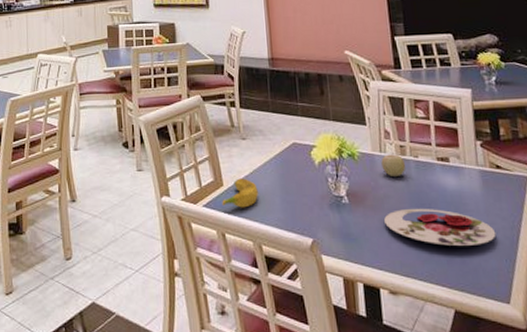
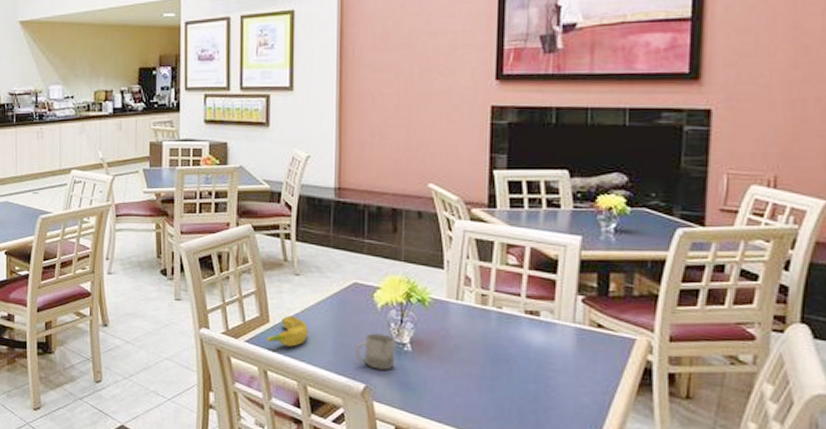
cup: none [300,189,336,223] -> present [355,333,396,370]
fruit: present [381,151,406,176] -> none [456,300,486,327]
plate: present [384,208,496,246] -> none [451,362,584,408]

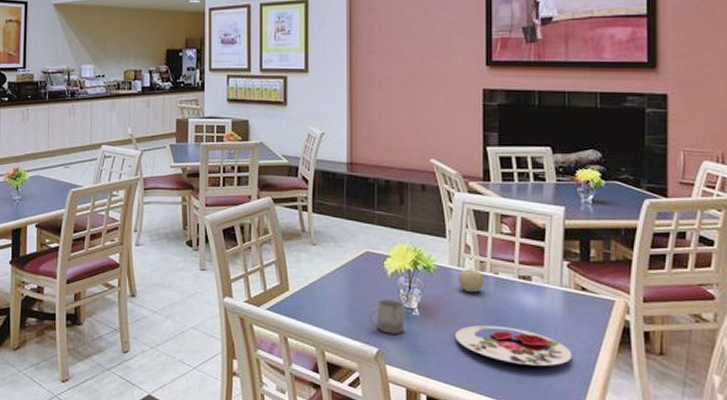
banana: present [266,316,308,347] -> none [286,284,325,314]
plate: none [451,362,584,408] -> present [455,324,573,366]
fruit: none [456,300,486,327] -> present [458,267,485,292]

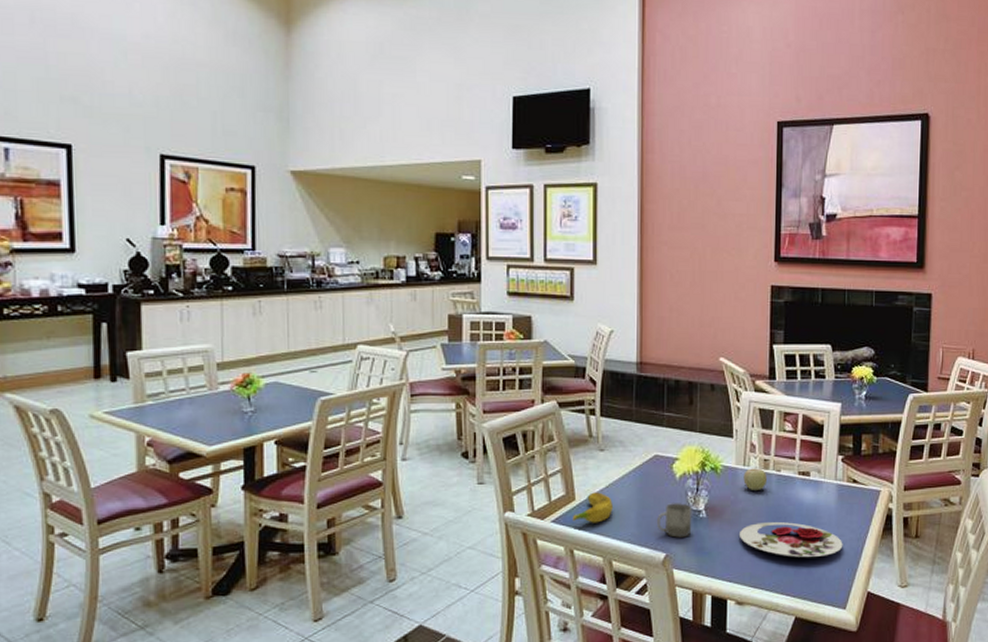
banana: none [286,284,325,314] -> present [572,492,613,523]

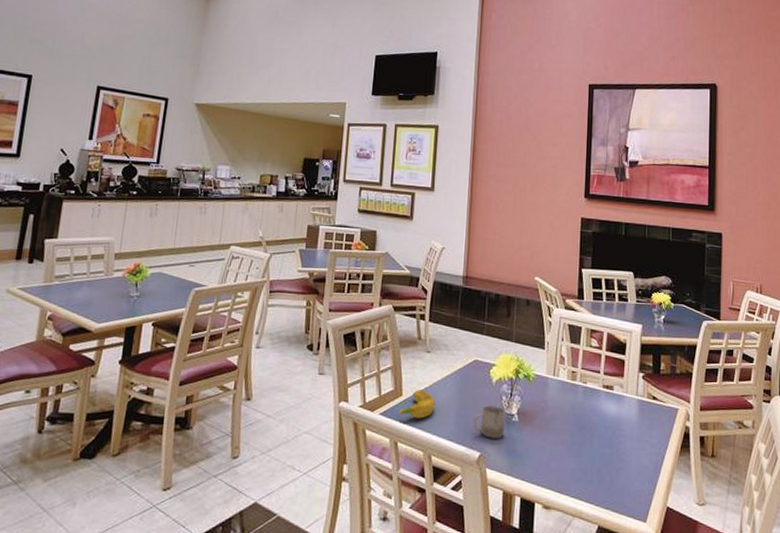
plate: present [740,521,843,557] -> none [548,430,644,468]
fruit: present [743,465,768,490] -> none [553,376,575,400]

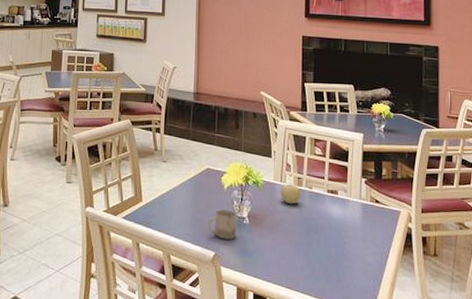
banana: present [398,390,435,419] -> none [139,196,172,222]
fruit: none [553,376,575,400] -> present [280,182,301,204]

